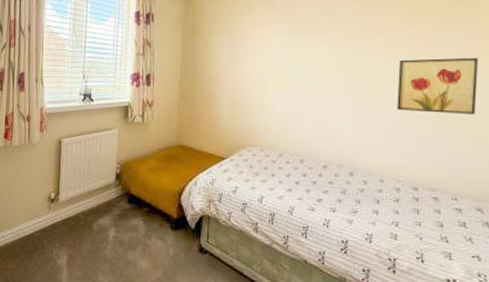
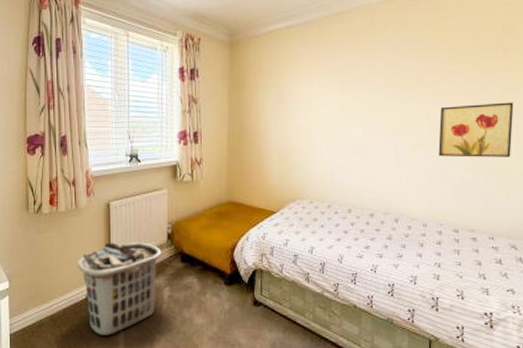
clothes hamper: none [26,178,109,273] -> present [77,242,162,336]

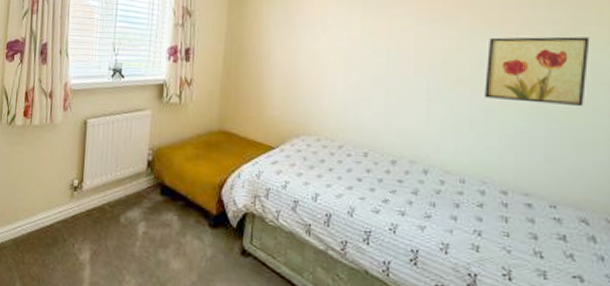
clothes hamper: present [77,242,162,336] -> none [46,164,140,270]

